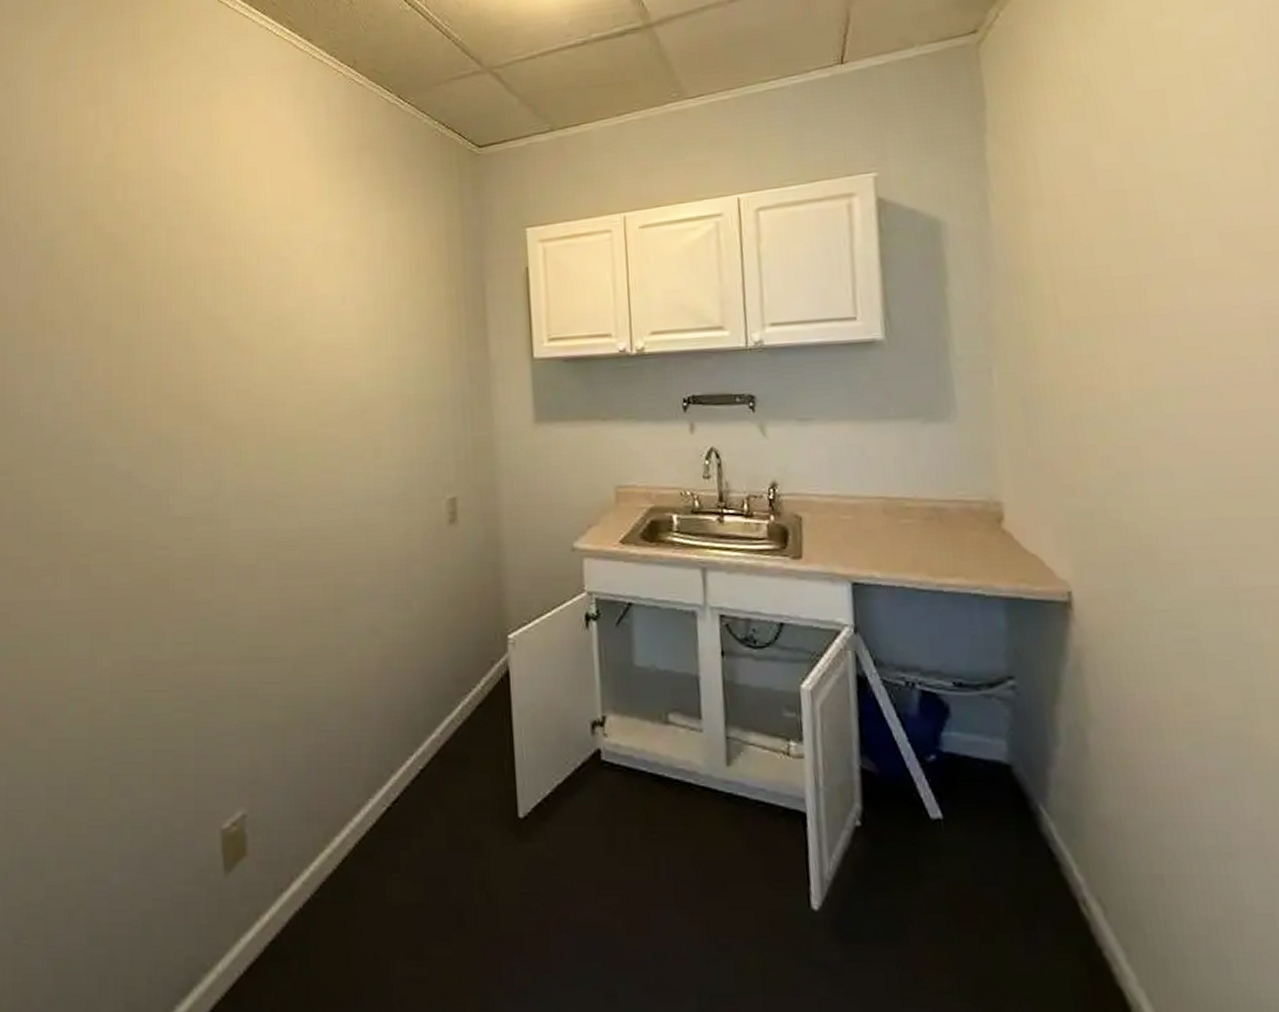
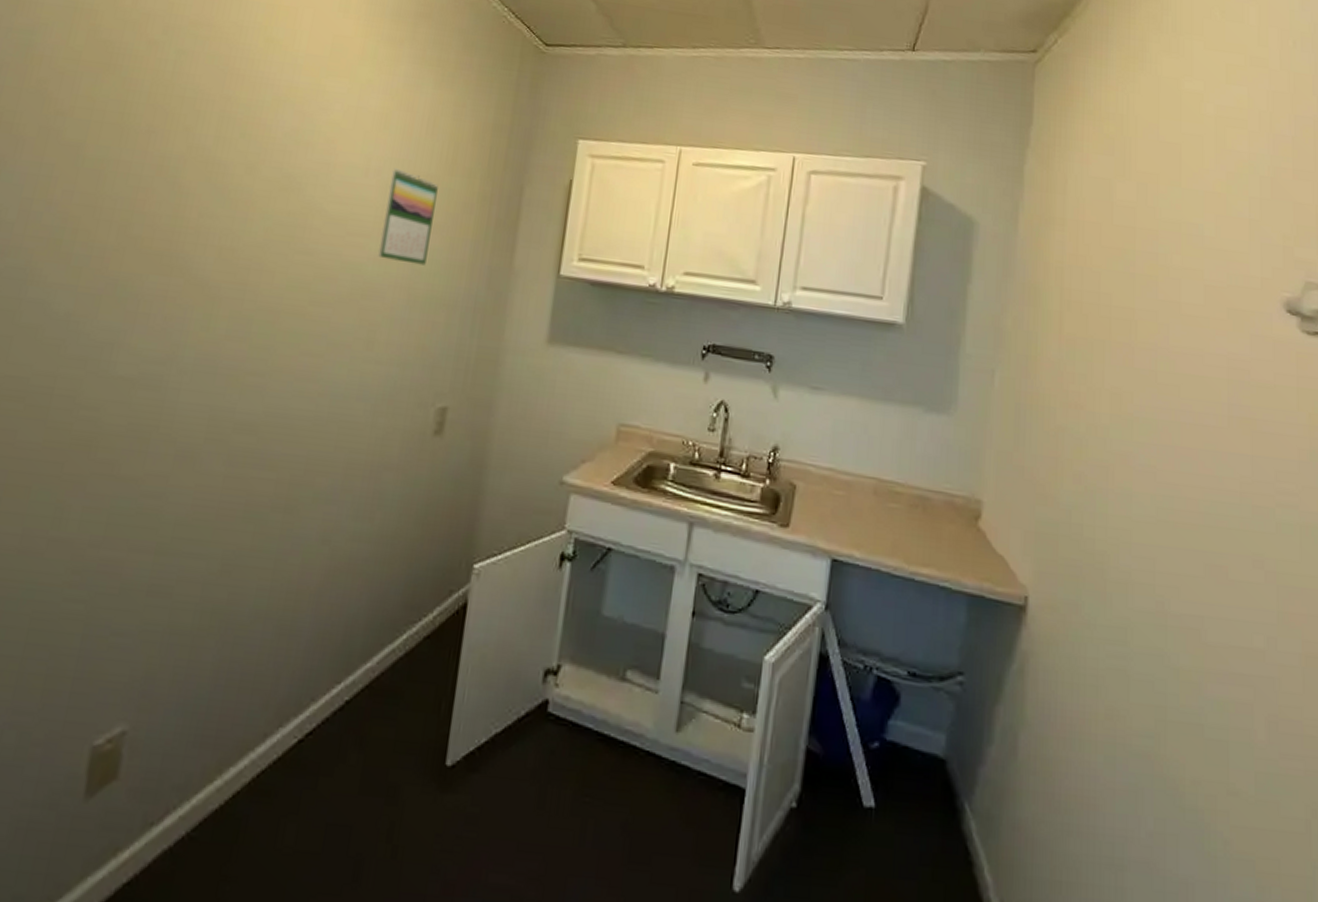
calendar: none [365,290,411,374] -> present [377,168,438,266]

